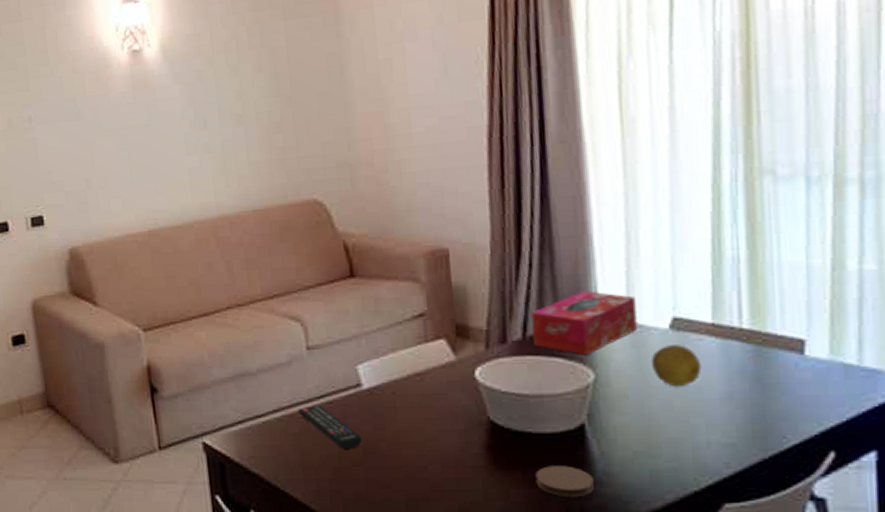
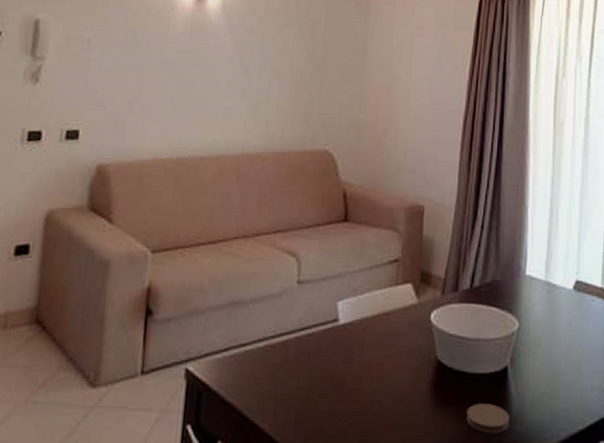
remote control: present [297,406,362,449] -> none [279,337,331,381]
tissue box: present [532,291,637,355] -> none [478,252,552,307]
fruit: present [651,345,702,387] -> none [558,303,592,339]

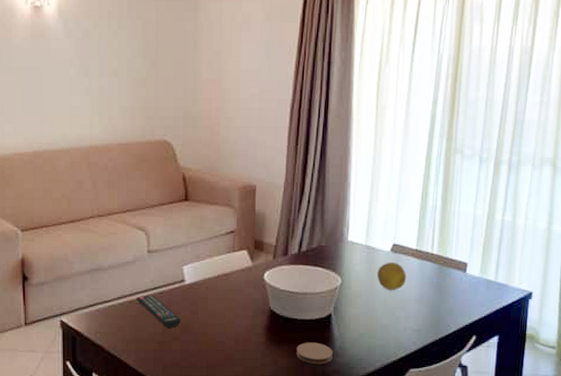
remote control: none [279,337,331,381] -> present [135,295,181,328]
fruit: none [558,303,592,339] -> present [377,262,407,291]

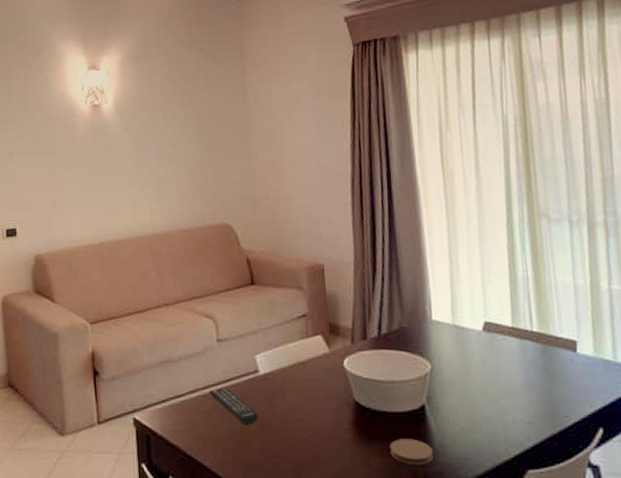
fruit: present [377,262,407,291] -> none [470,343,507,376]

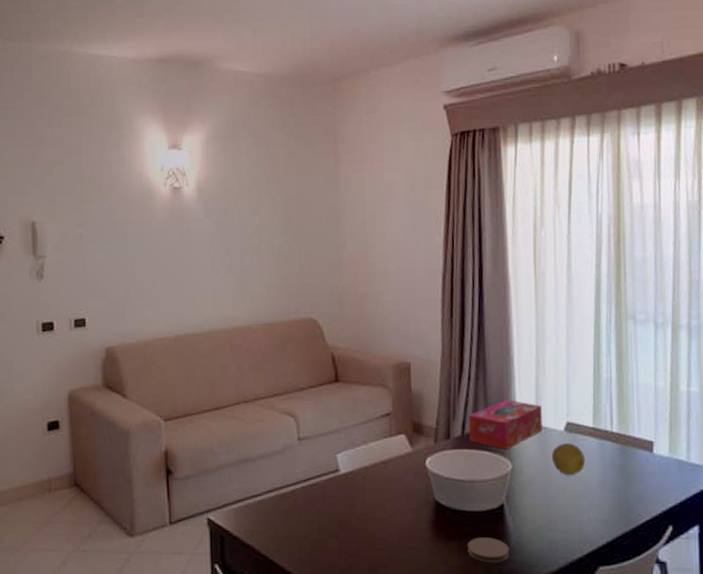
remote control: present [208,388,258,424] -> none [287,487,337,524]
tissue box: none [384,300,460,350] -> present [469,400,543,450]
fruit: none [470,343,507,376] -> present [551,443,586,476]

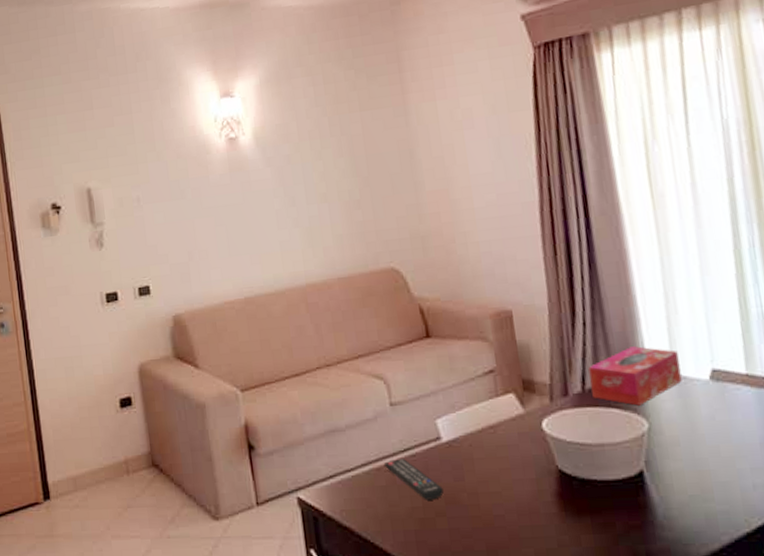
remote control: none [287,487,337,524] -> present [383,459,444,500]
coaster: present [467,537,509,563] -> none [603,511,657,542]
fruit: present [551,443,586,476] -> none [696,394,742,434]

